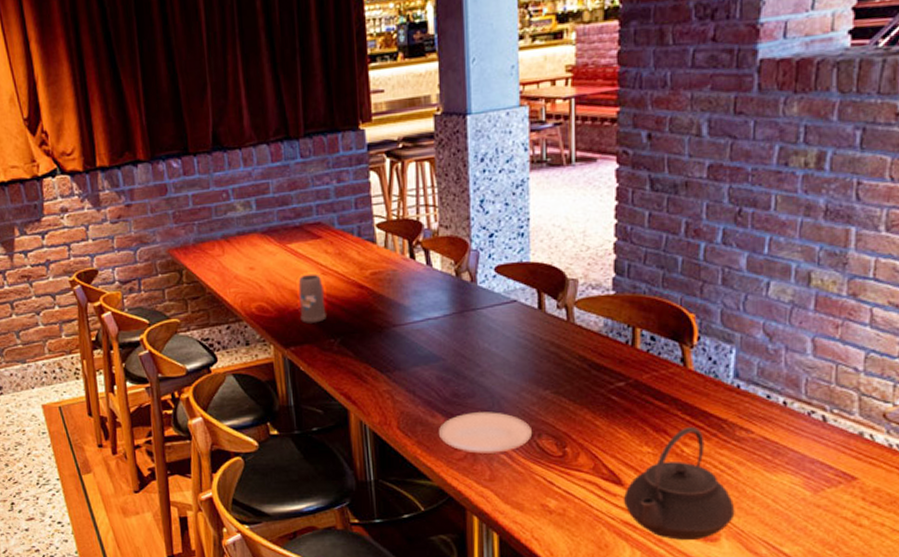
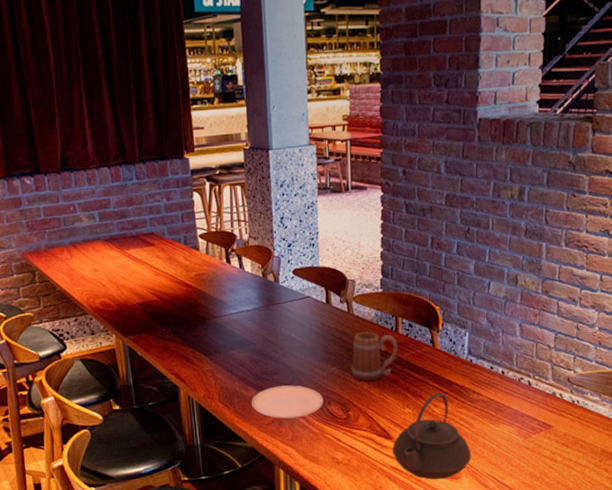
beer mug: present [298,273,326,323] -> none [135,275,159,316]
beer mug: none [569,346,634,410] -> present [351,331,398,382]

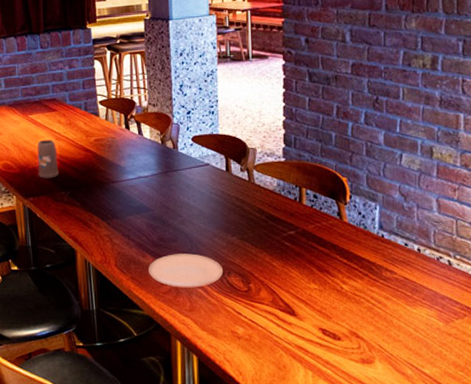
beer mug: none [135,275,159,316] -> present [37,139,59,179]
beer mug: present [351,331,398,382] -> none [252,201,302,253]
teapot: present [392,392,471,480] -> none [296,267,385,362]

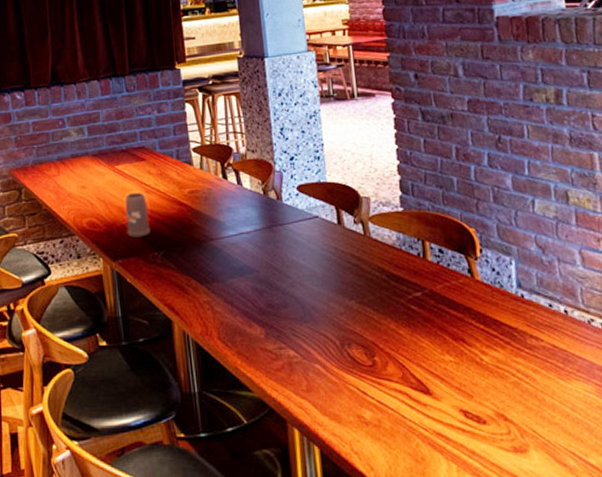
plate: present [149,253,223,288] -> none [256,322,342,364]

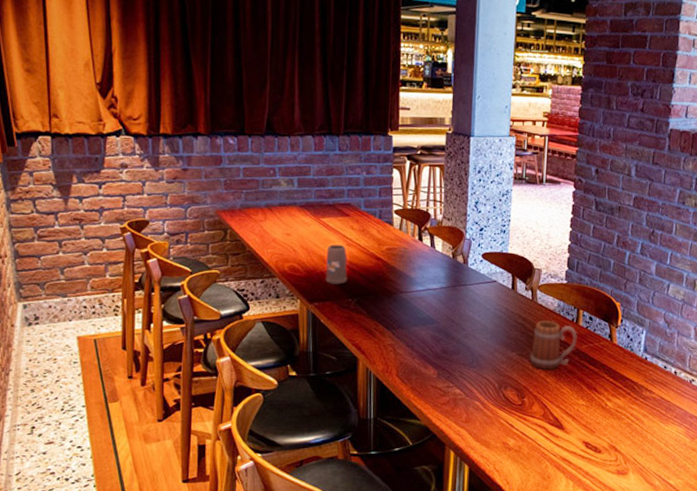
beer mug: none [373,258,429,320] -> present [529,320,577,370]

